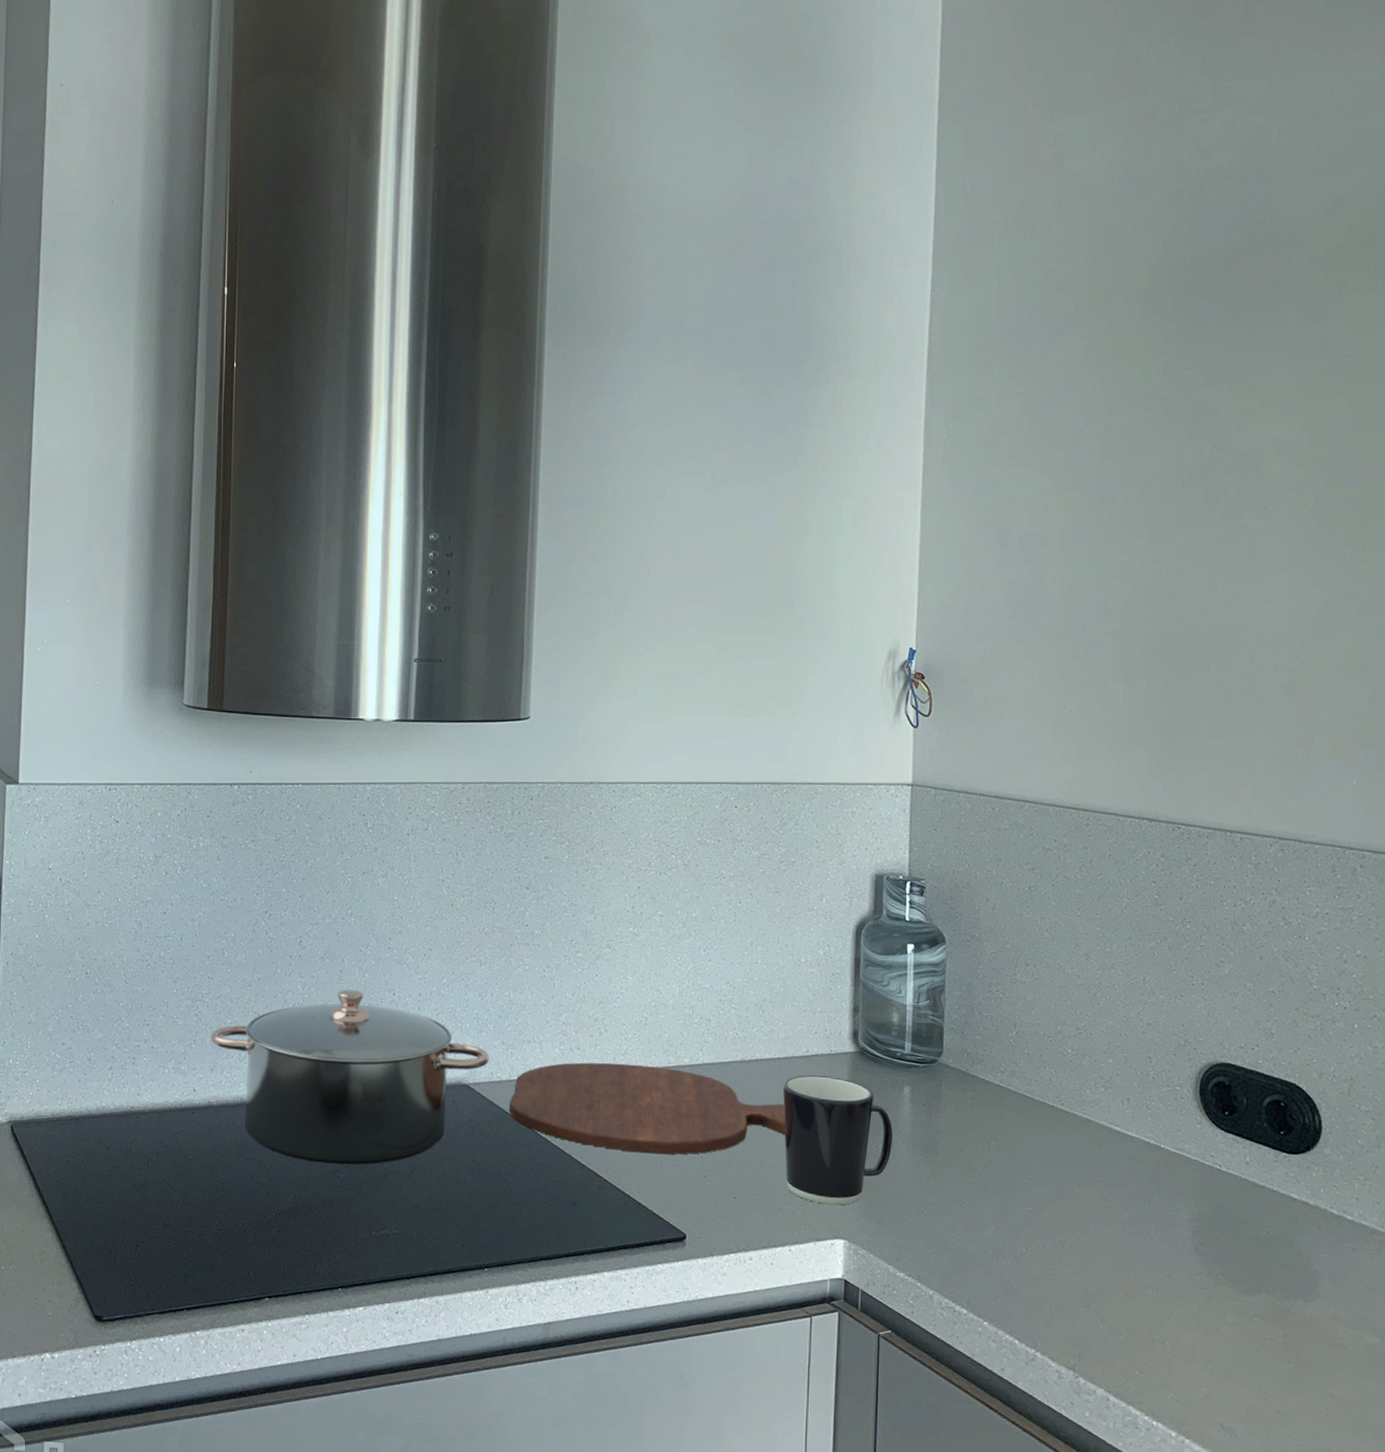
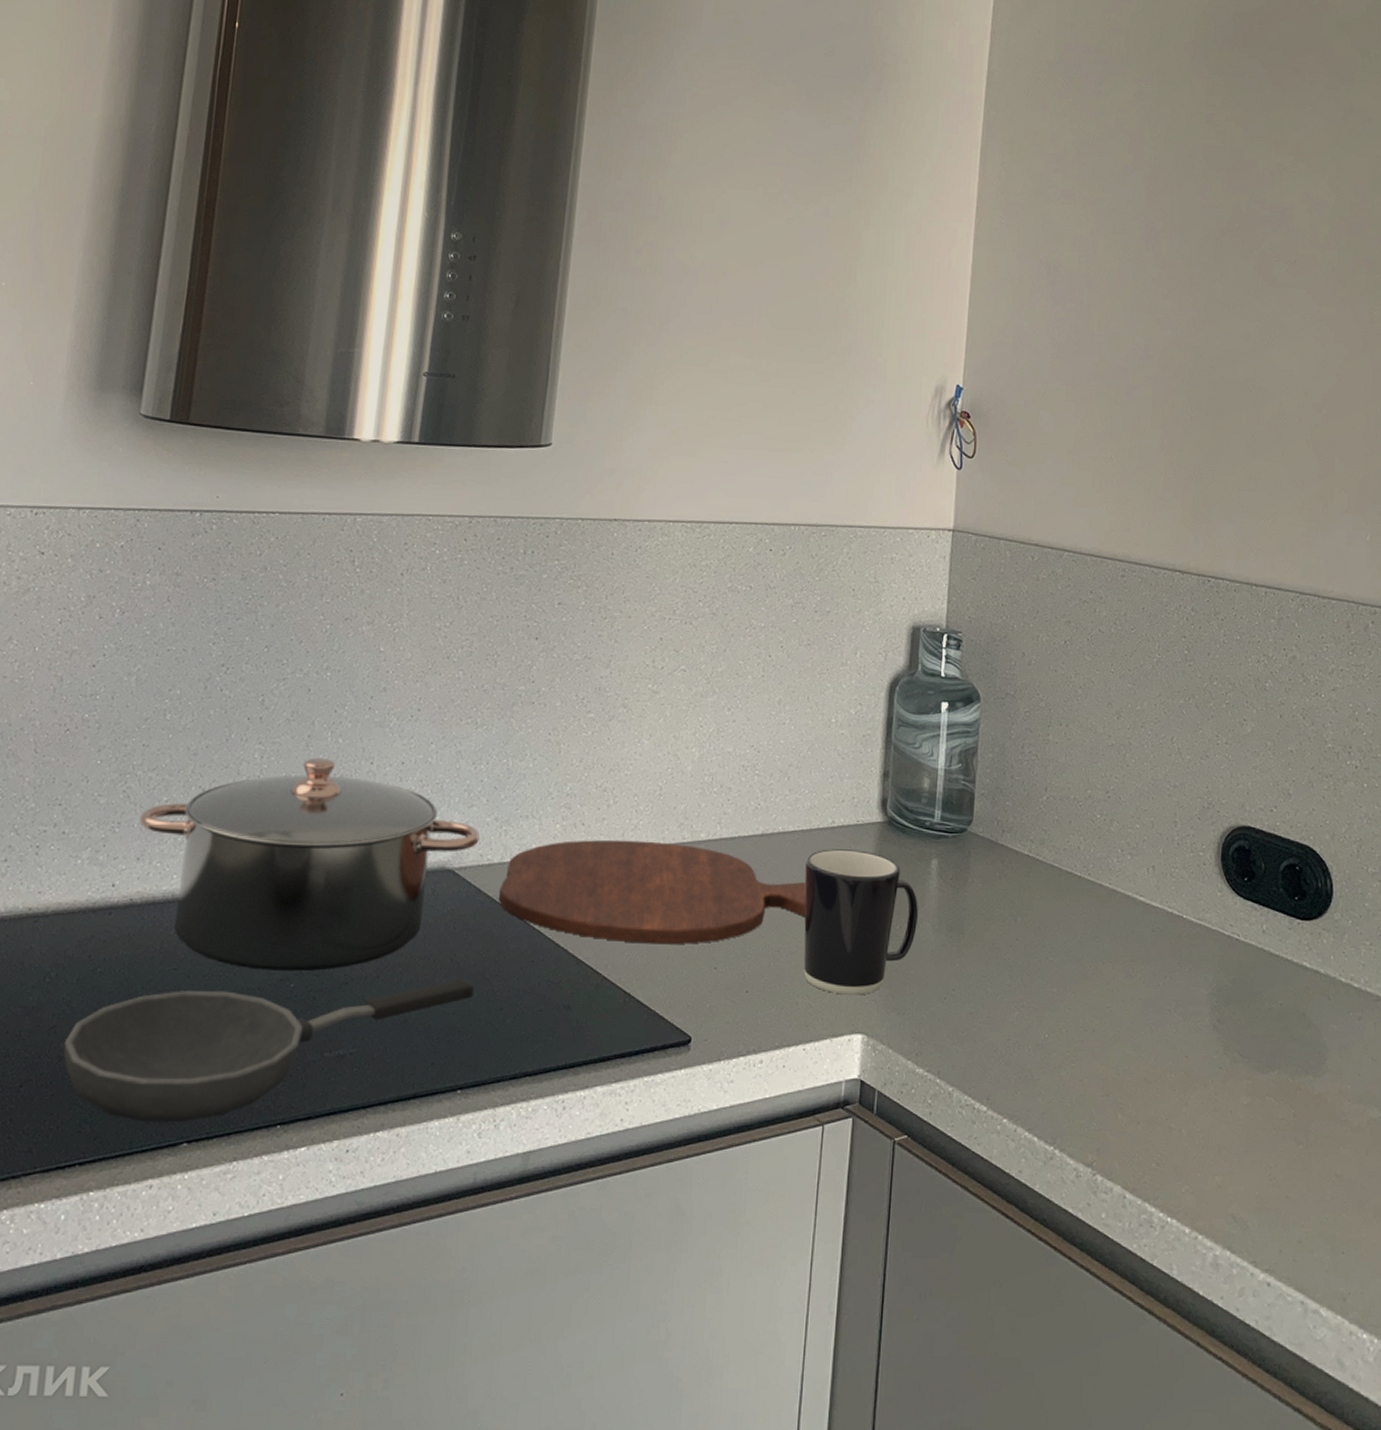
frying pan: none [167,1176,493,1281] -> present [63,979,474,1123]

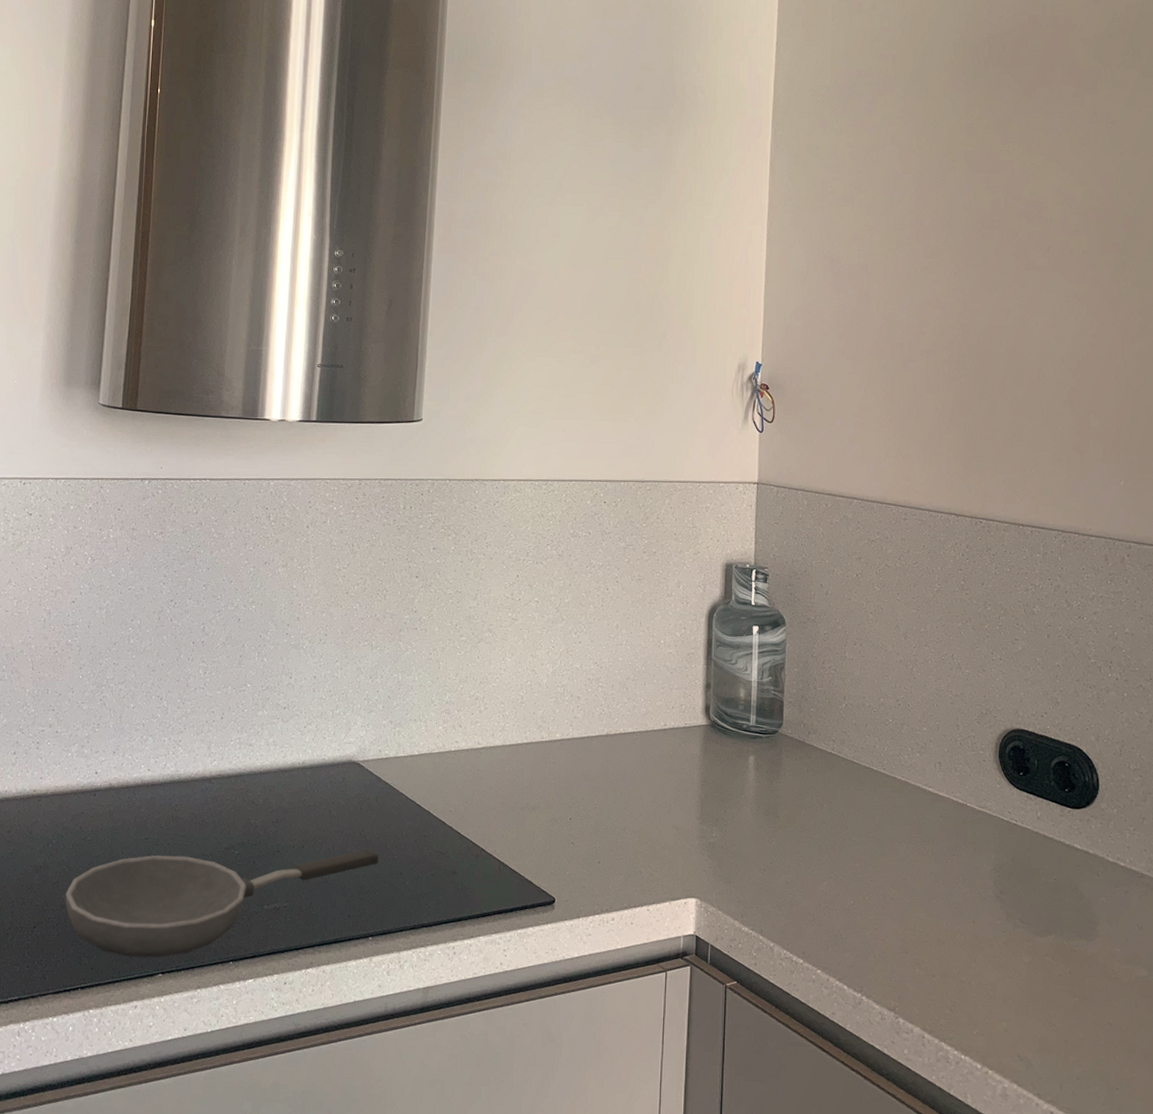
cooking pot: present [139,757,480,972] -> none [114,673,378,842]
cutting board: present [498,839,807,945] -> none [395,738,646,824]
mug: present [803,849,918,996] -> none [643,747,739,867]

